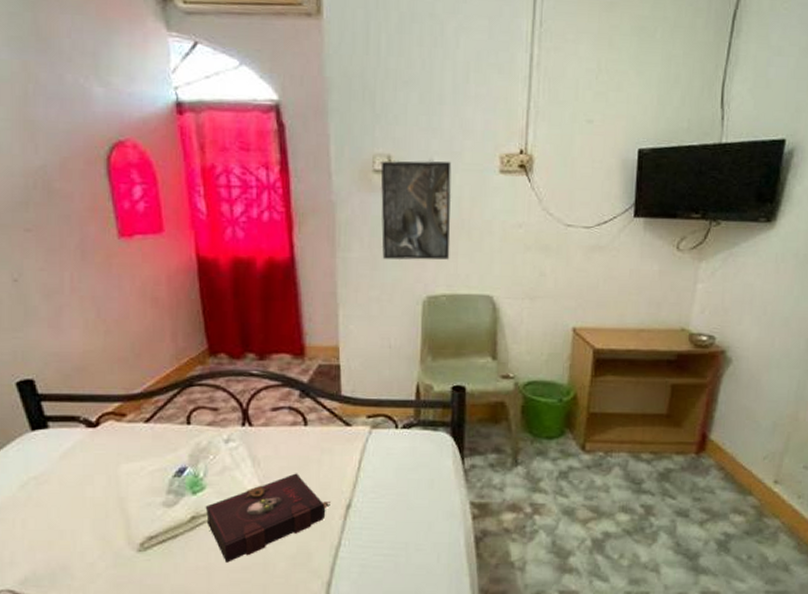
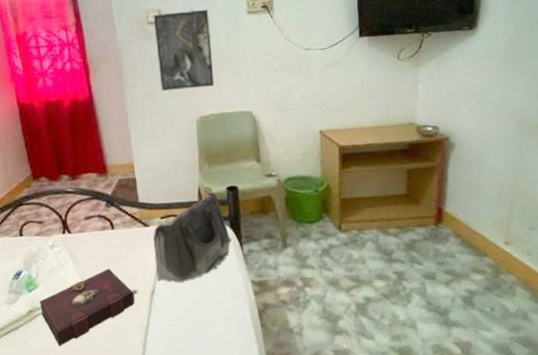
saddlebag: none [354,390,453,498] -> present [153,192,233,283]

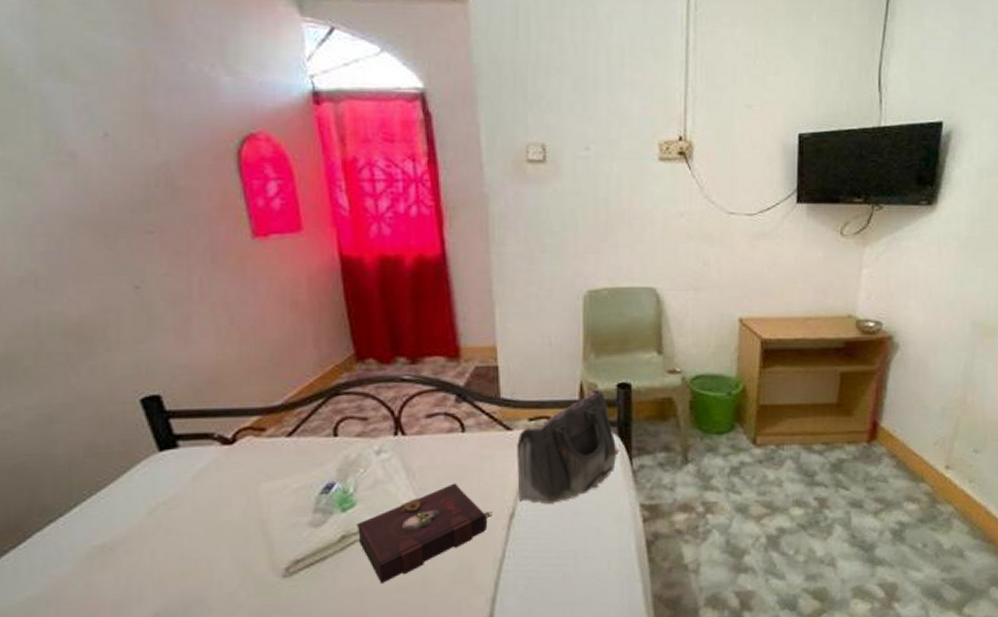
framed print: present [153,9,215,91] -> none [535,149,610,253]

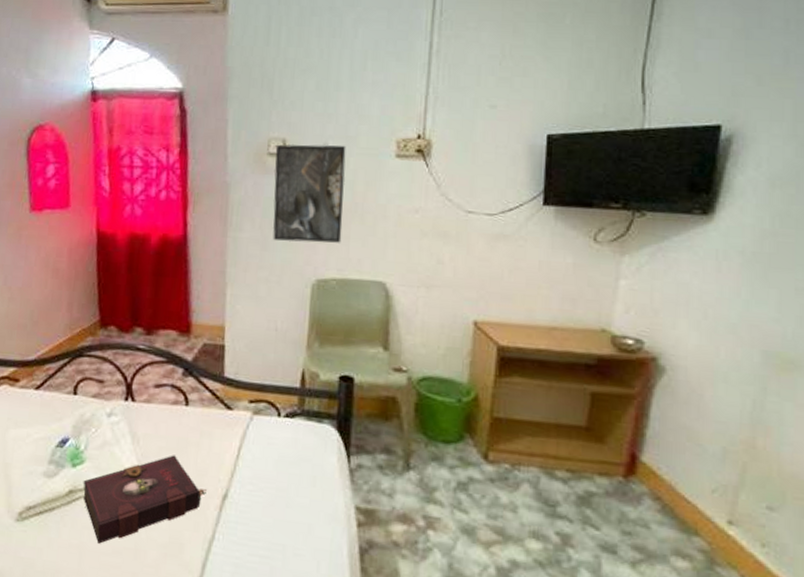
saddlebag: present [517,389,620,505] -> none [232,378,338,492]
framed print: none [535,149,610,253] -> present [273,144,346,243]

